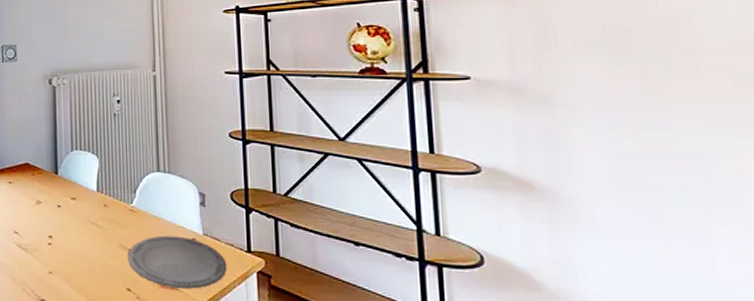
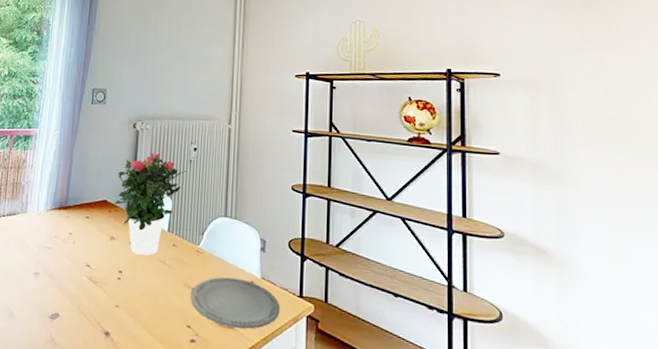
potted flower: none [37,108,112,218] -> present [114,152,187,256]

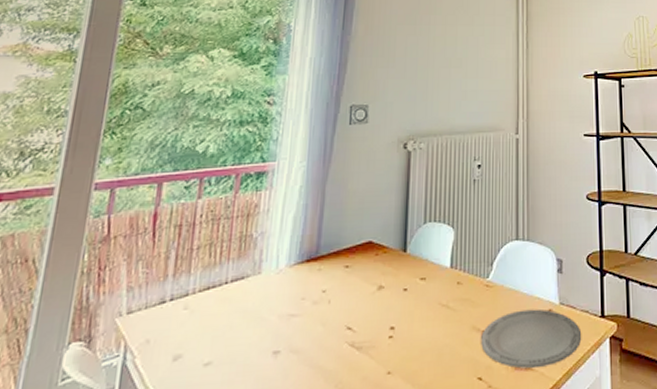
potted flower: present [114,152,187,256] -> none [382,175,471,303]

